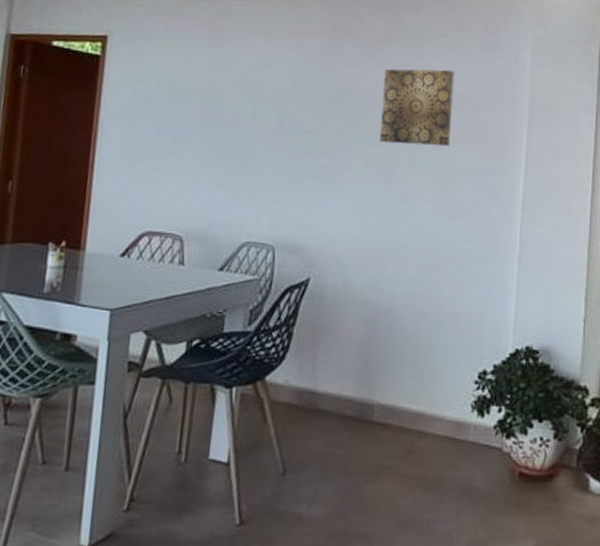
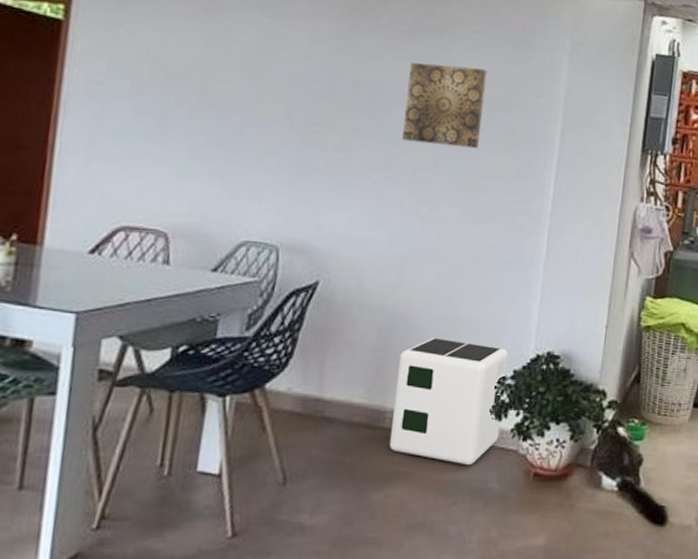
air purifier: none [377,331,488,462] -> present [389,337,509,466]

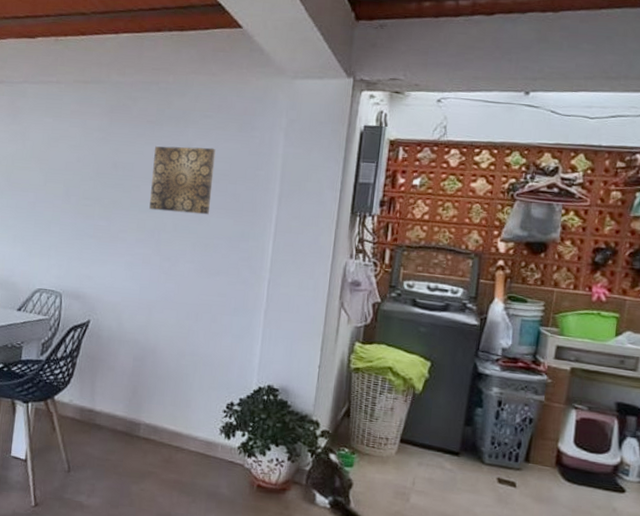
air purifier: present [389,337,509,466] -> none [143,367,236,473]

